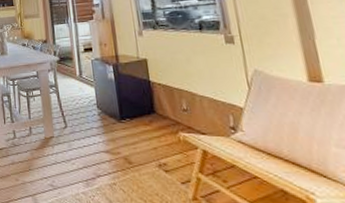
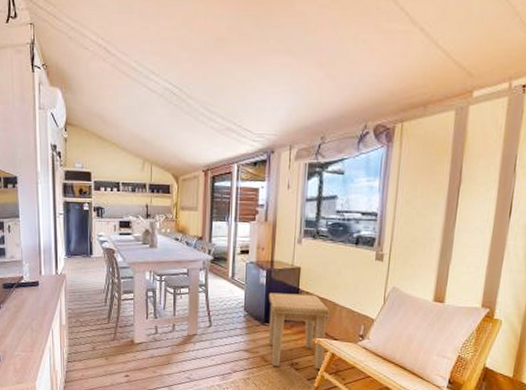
side table: none [119,86,195,170] -> present [268,292,331,369]

